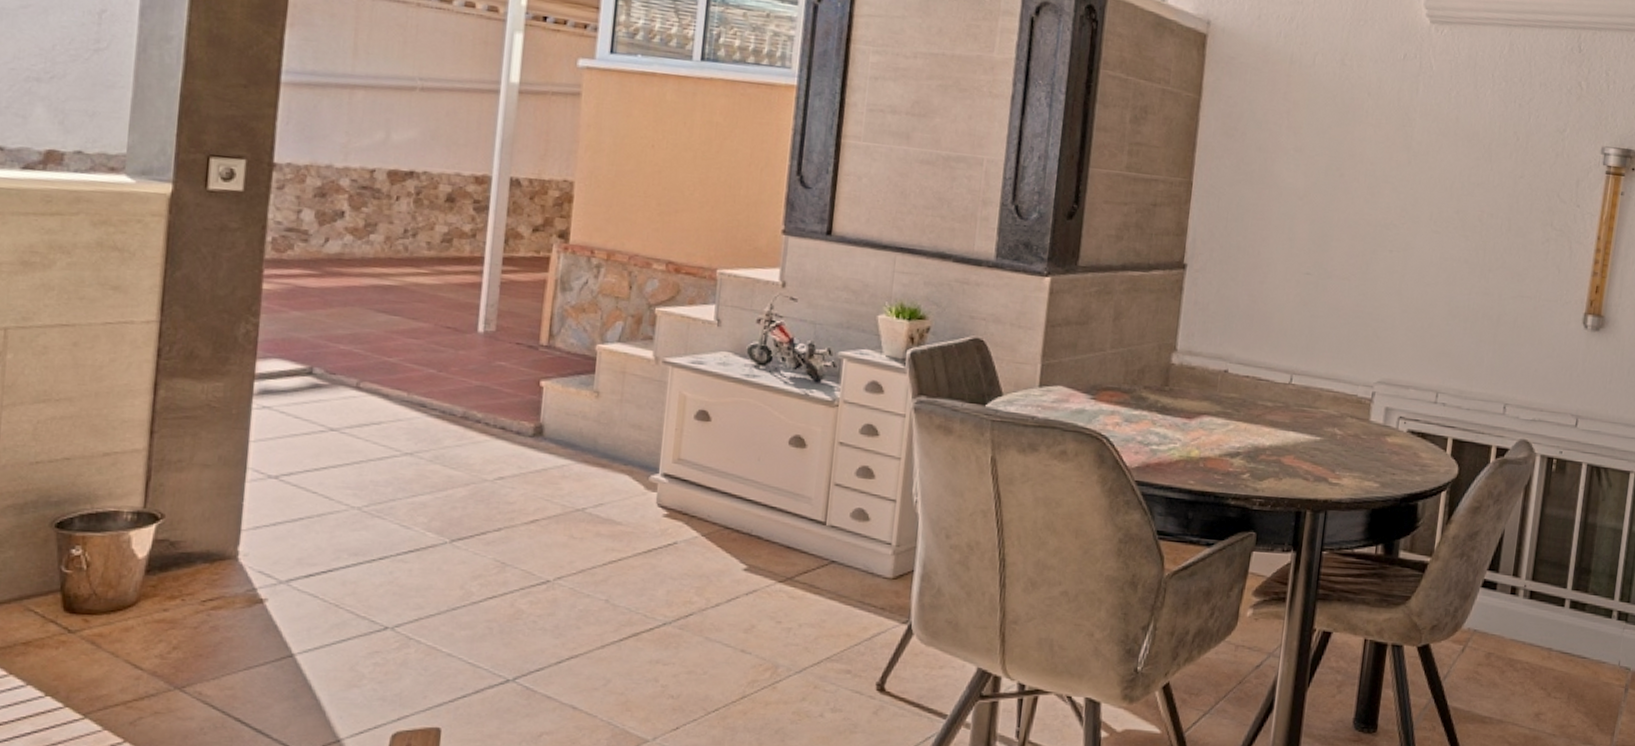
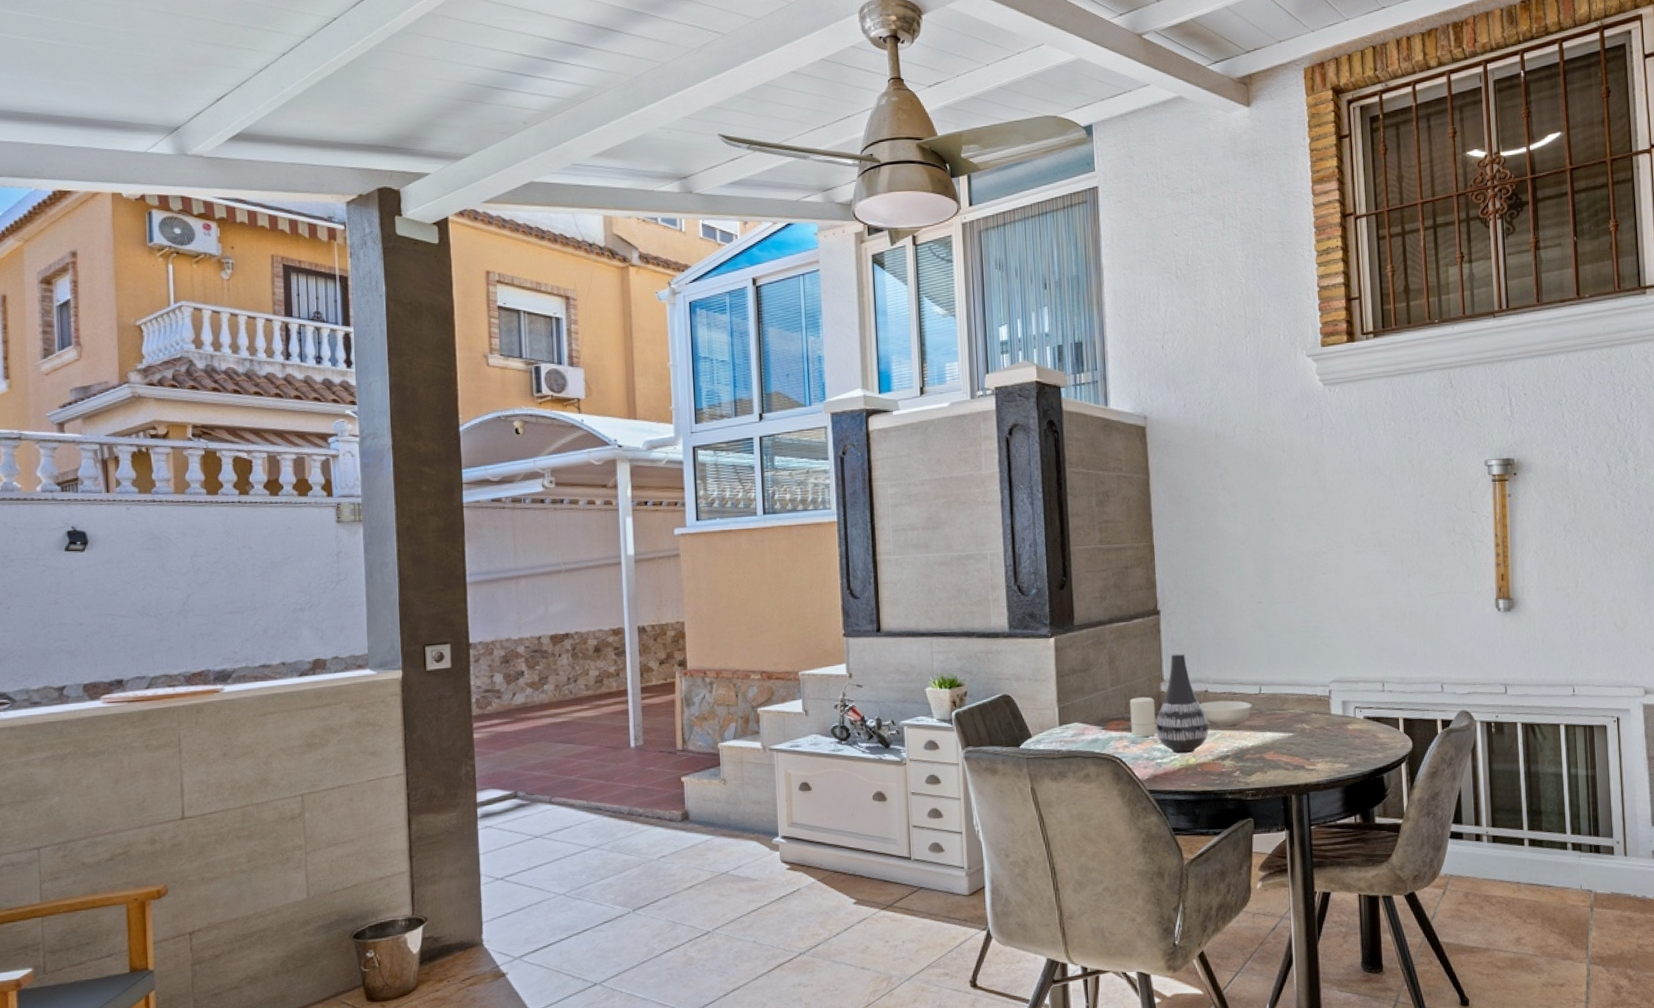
candle: none [1126,366,1162,417] -> present [1130,696,1157,737]
vase: none [1156,319,1223,443] -> present [1155,653,1209,754]
bowl: none [1215,384,1278,419] -> present [1199,700,1252,727]

